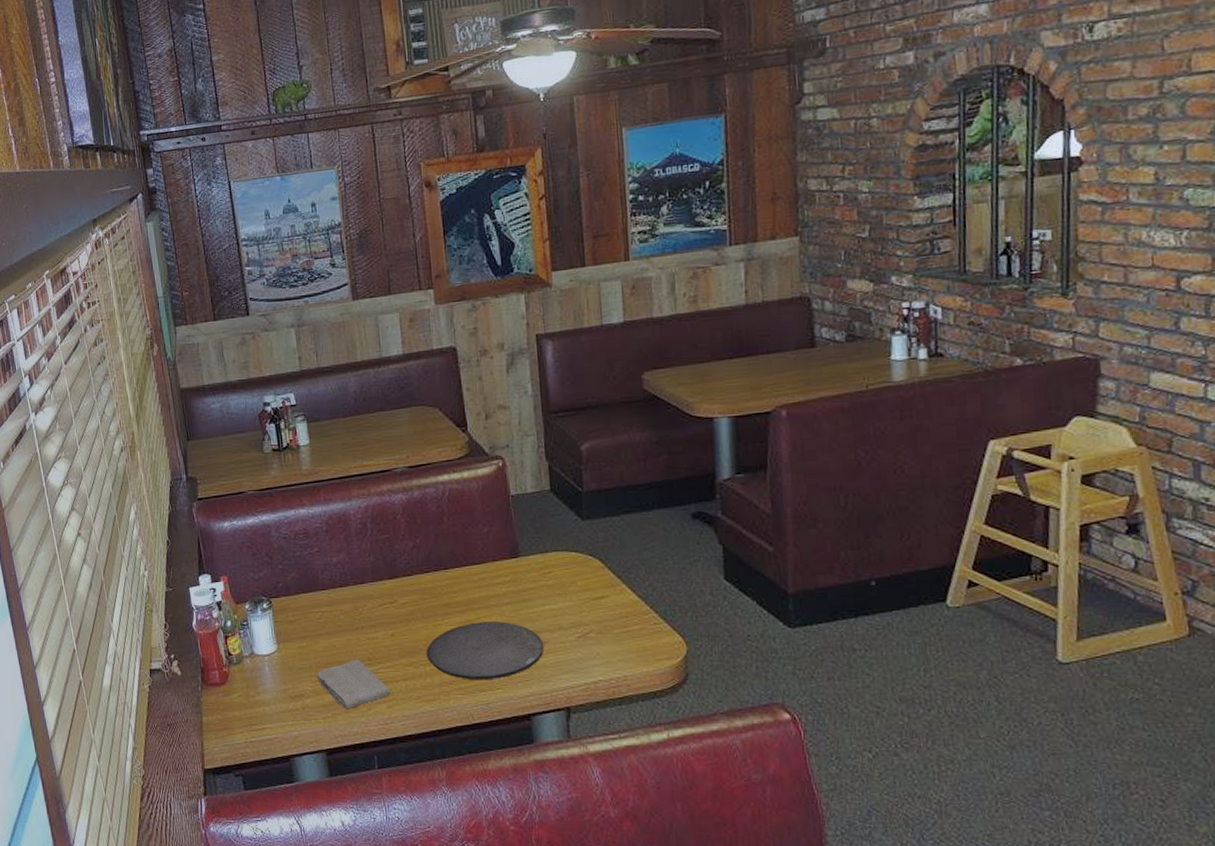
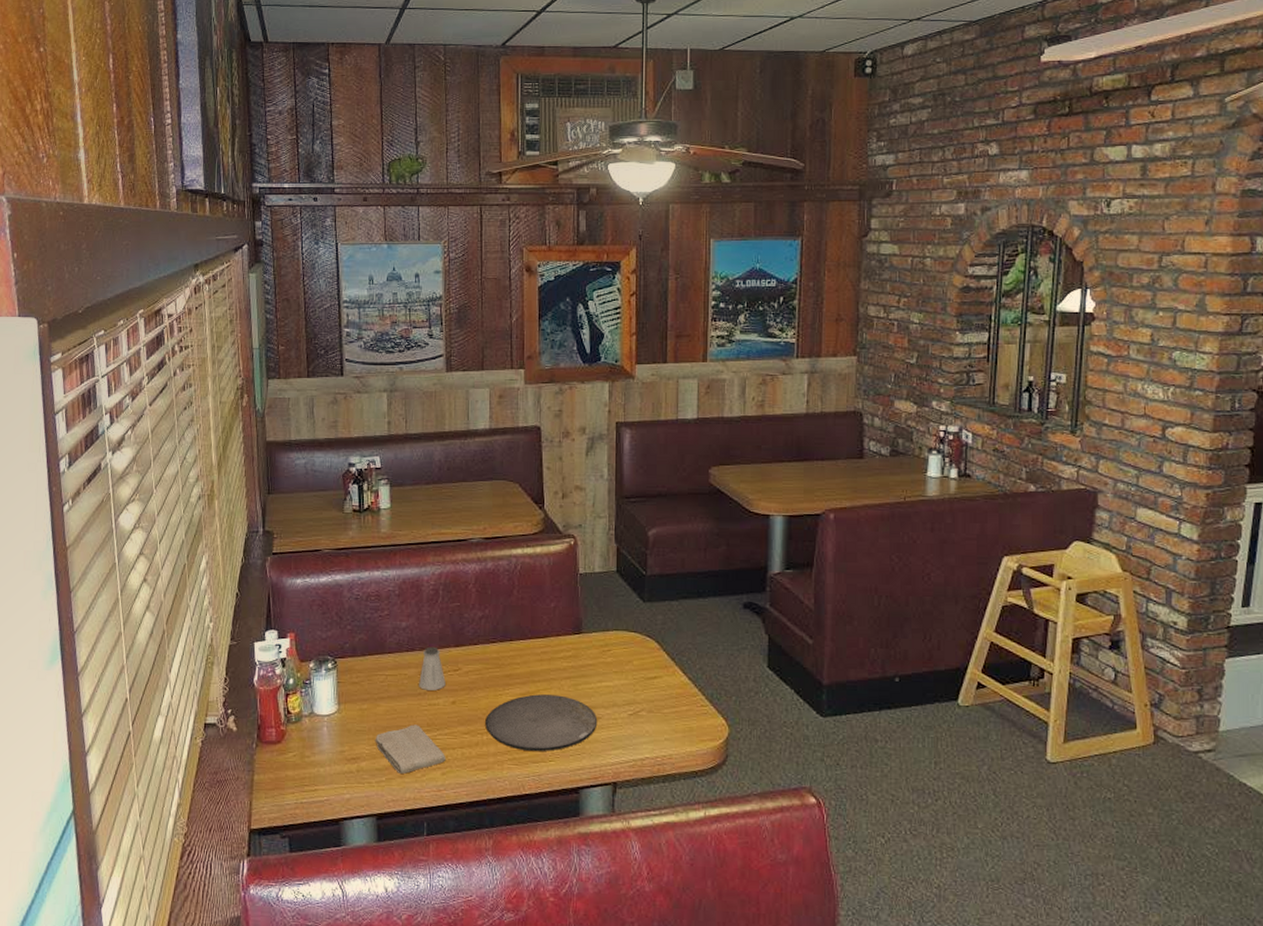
saltshaker: none [355,580,383,624] -> present [419,646,446,690]

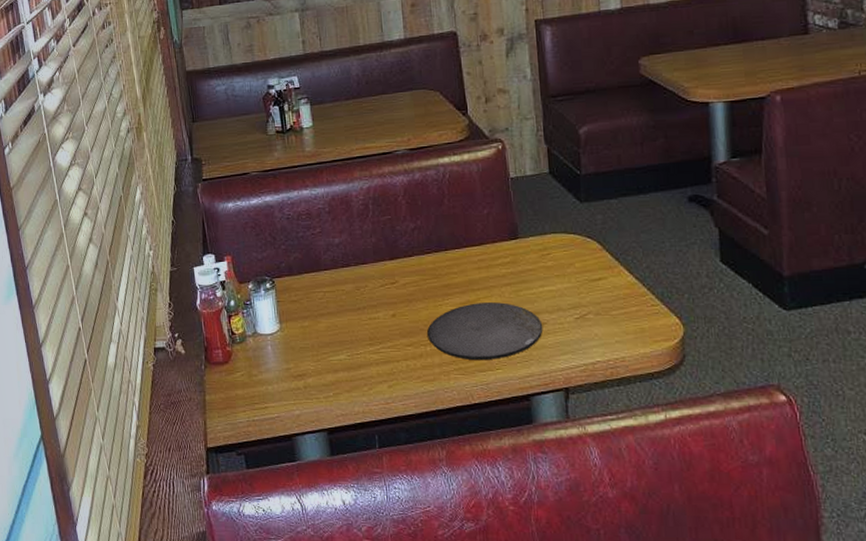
washcloth: present [375,724,446,774] -> none [319,339,392,388]
saltshaker: present [419,646,446,690] -> none [357,261,384,304]

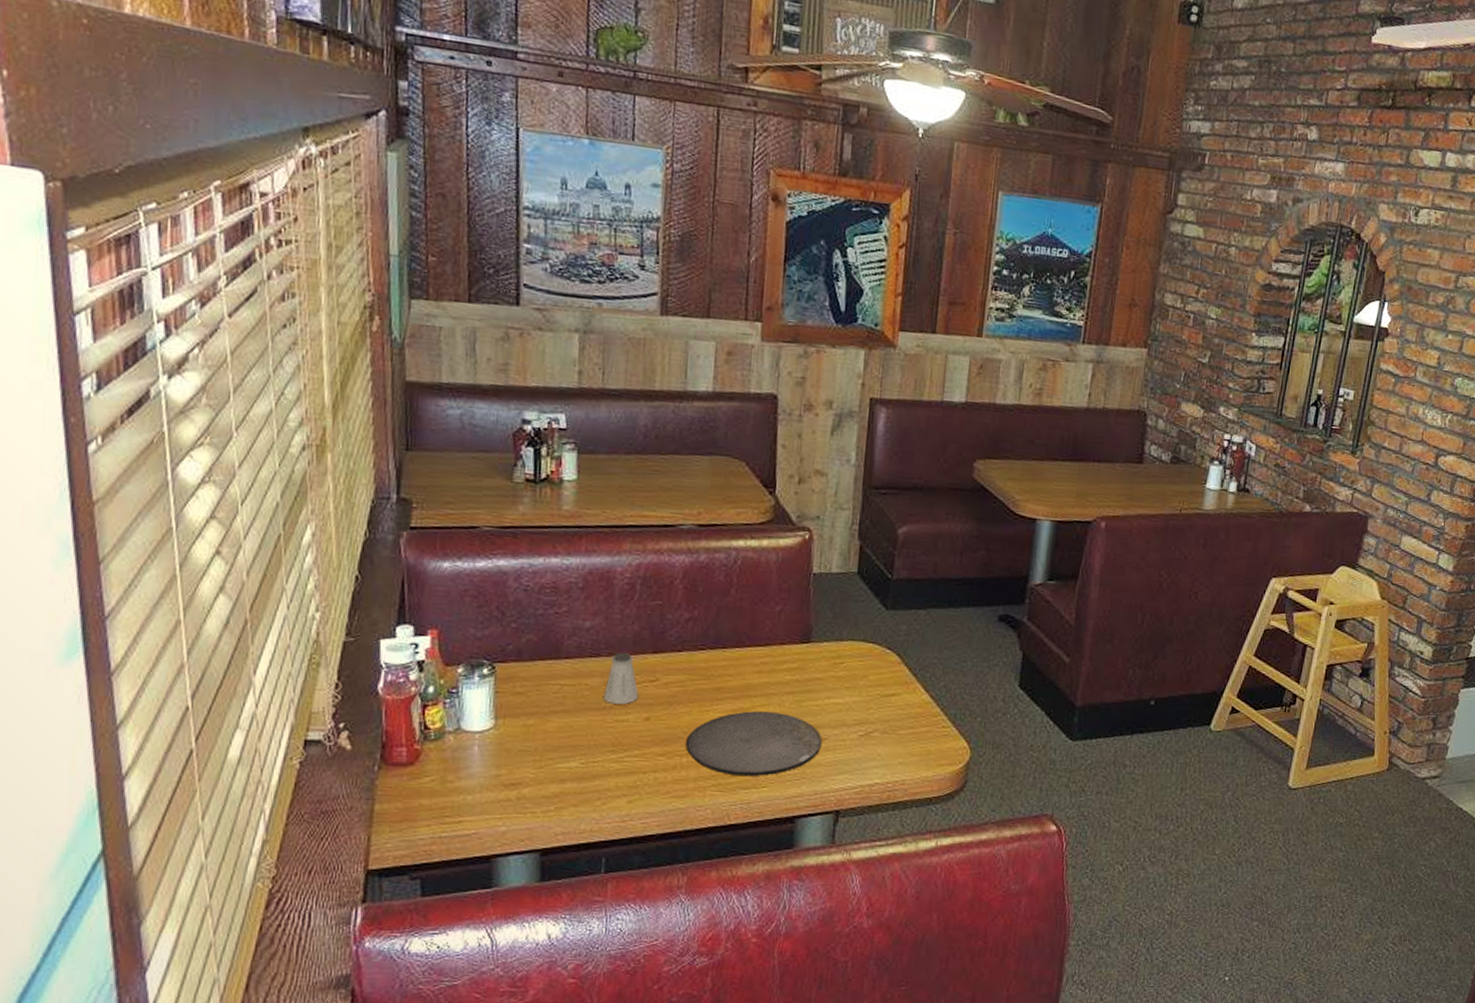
saltshaker: none [357,261,384,304] -> present [604,652,639,704]

